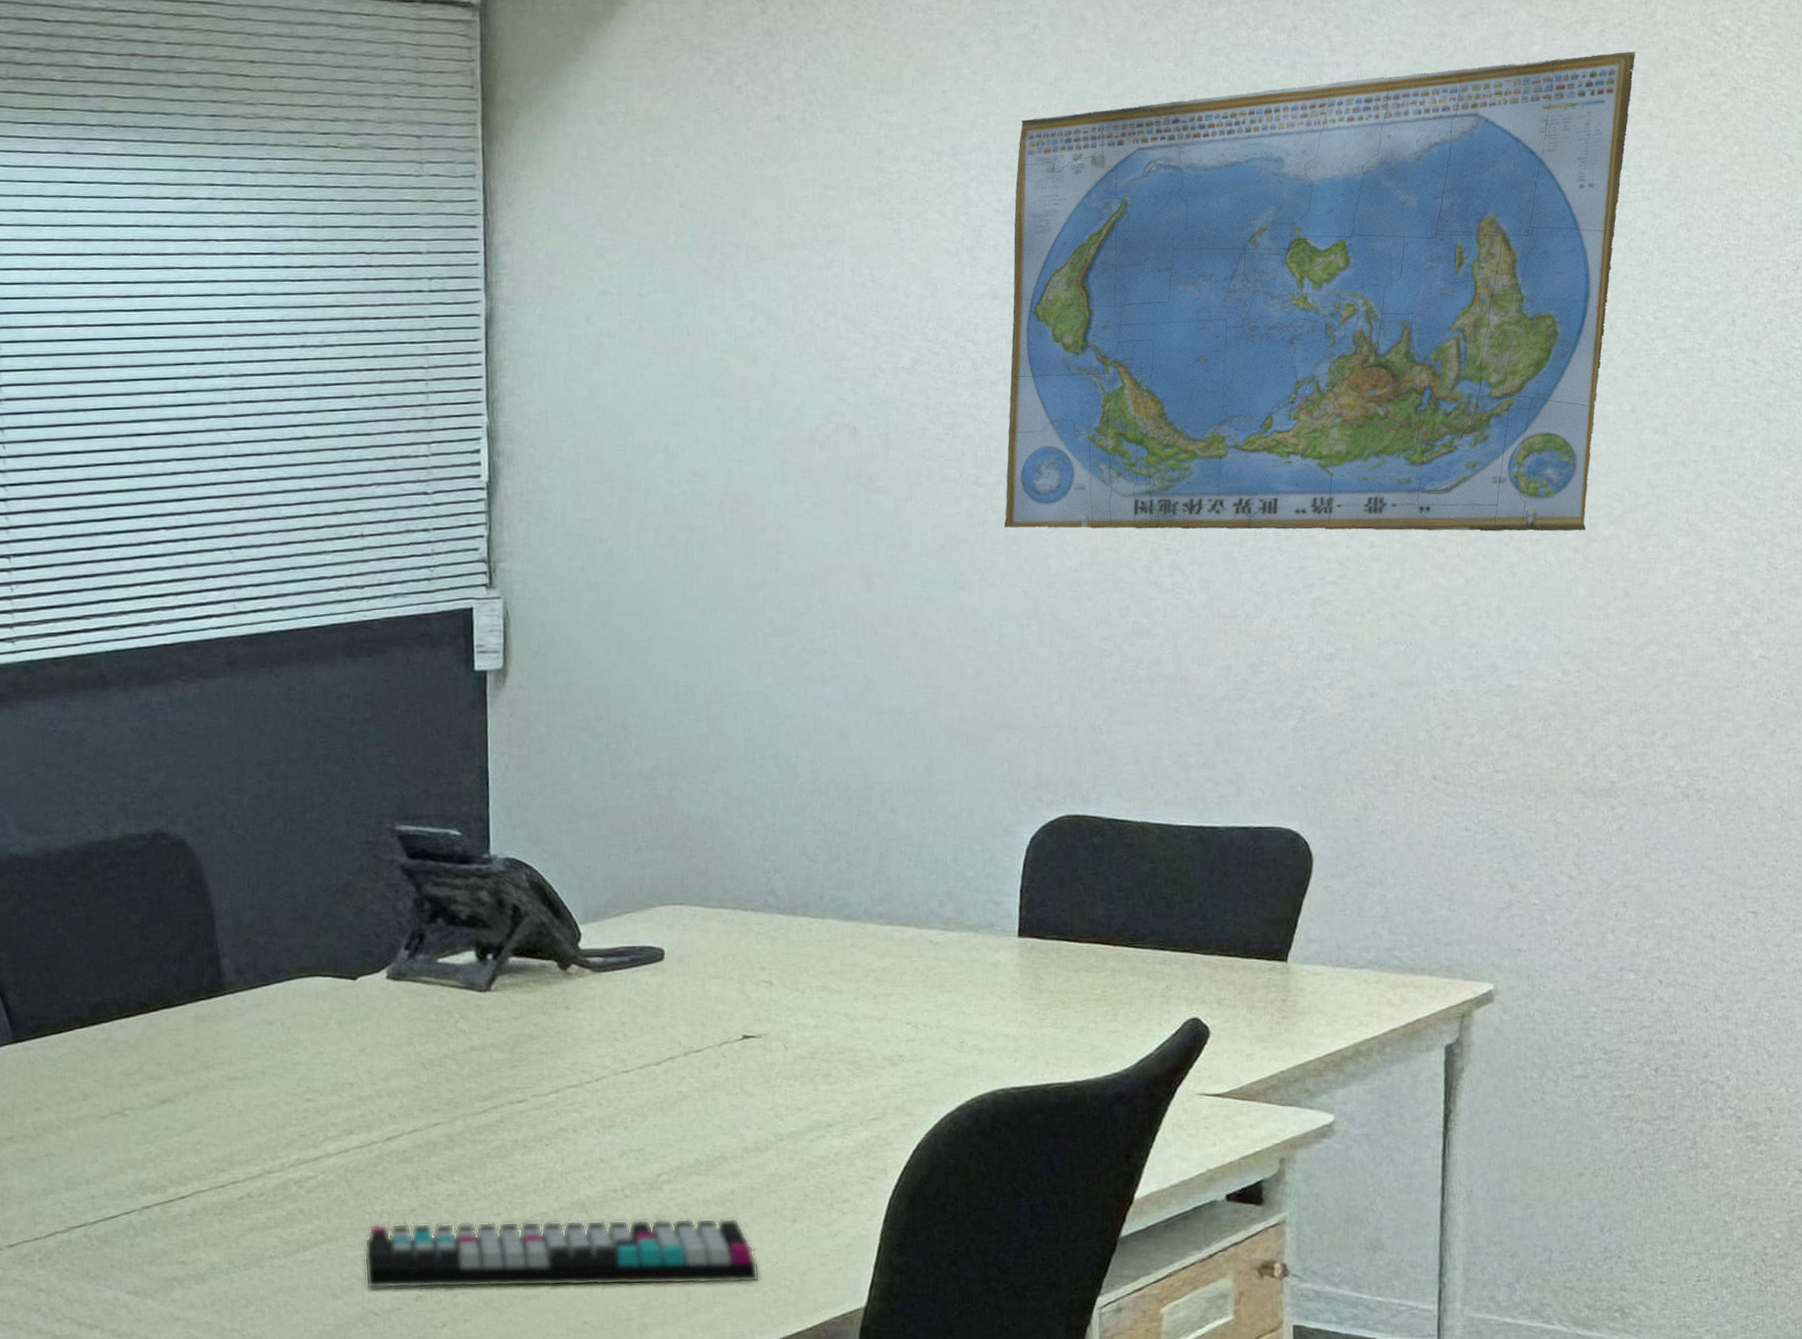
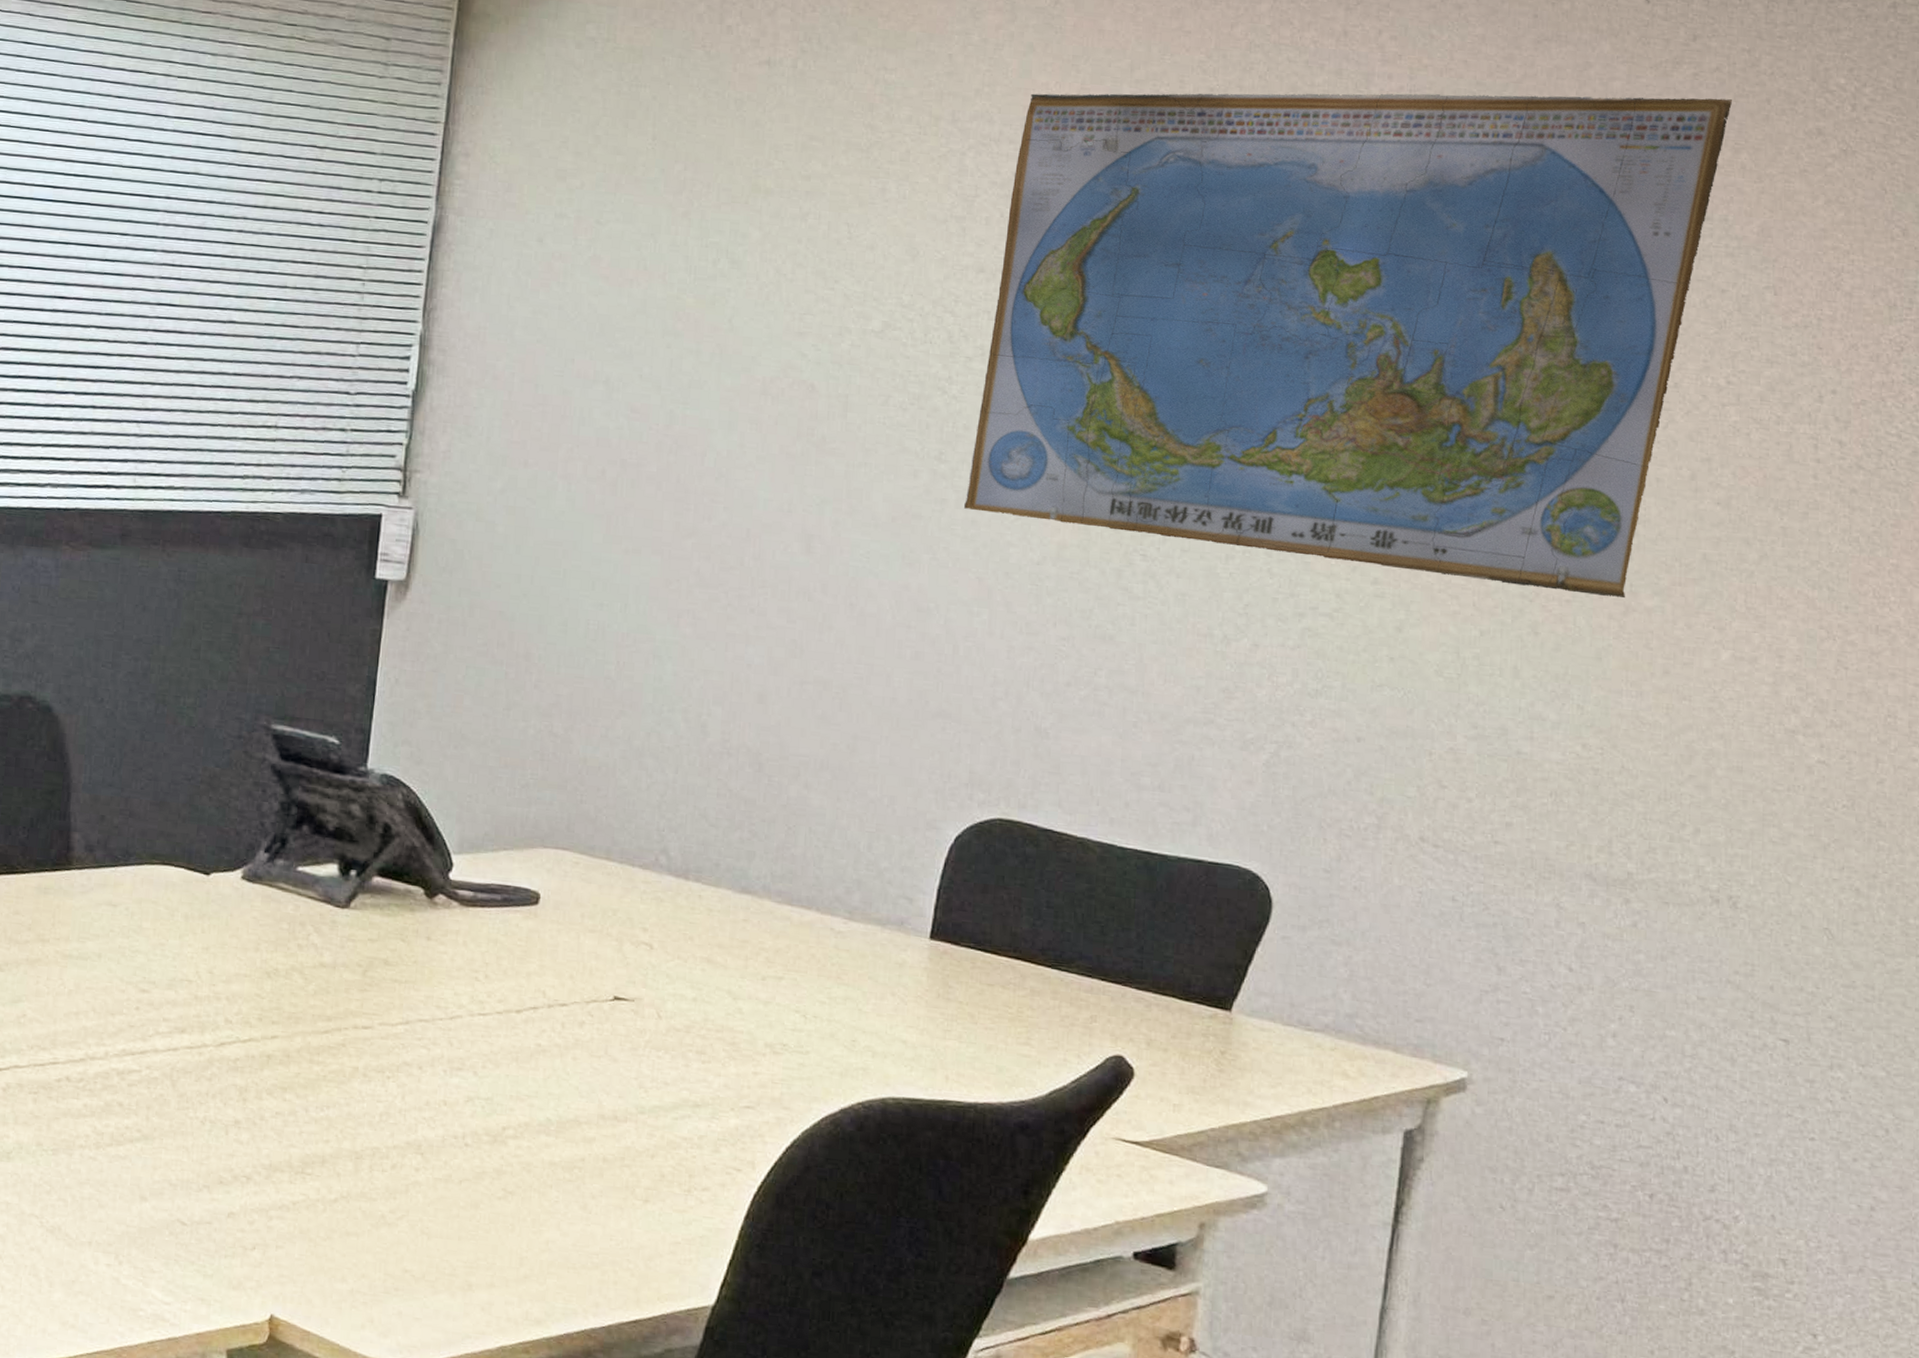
keyboard: present [364,1218,760,1289] -> none [177,1129,602,1259]

